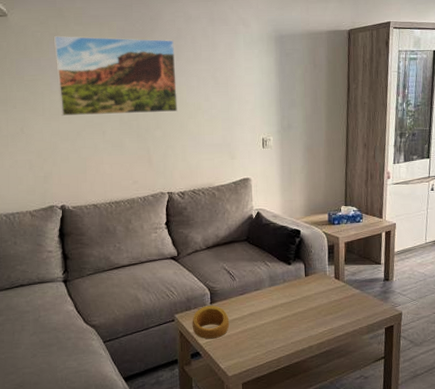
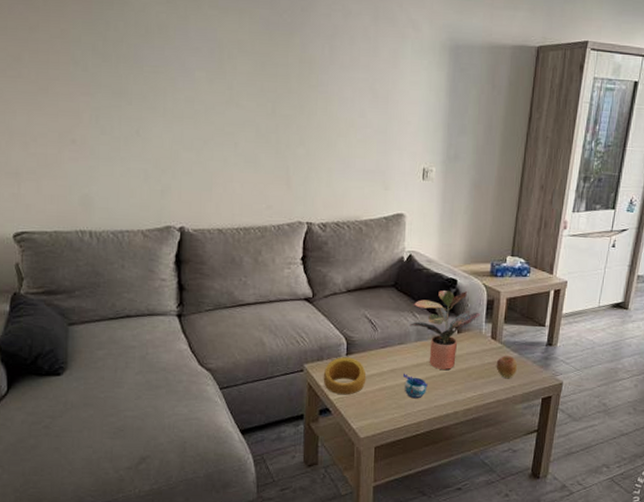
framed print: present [53,35,178,117] -> none [181,19,328,128]
mug: none [261,315,284,338] -> present [402,373,428,399]
potted plant: none [263,240,323,310] -> present [410,290,480,371]
apple: none [341,293,361,313] -> present [496,356,518,379]

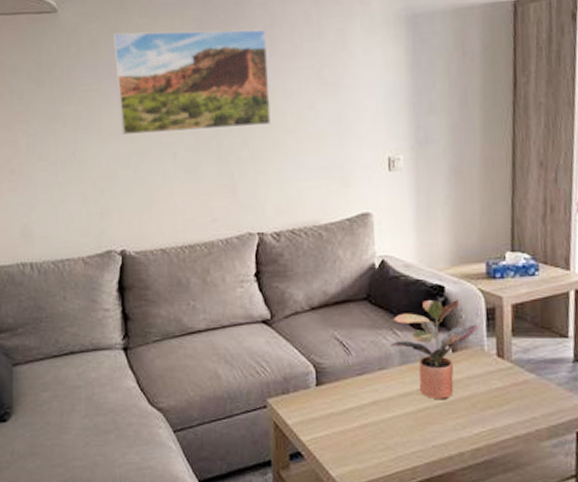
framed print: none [181,19,328,128] -> present [112,29,271,136]
ring: present [323,357,367,395] -> none [290,388,343,435]
mug: present [402,373,428,399] -> none [387,405,421,438]
apple: present [496,356,518,379] -> none [507,378,538,408]

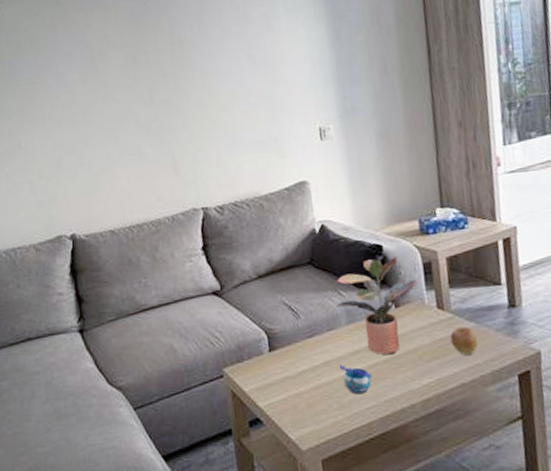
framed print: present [112,29,271,136] -> none [50,16,206,124]
mug: none [387,405,421,438] -> present [339,364,372,395]
apple: none [507,378,538,408] -> present [450,327,479,356]

